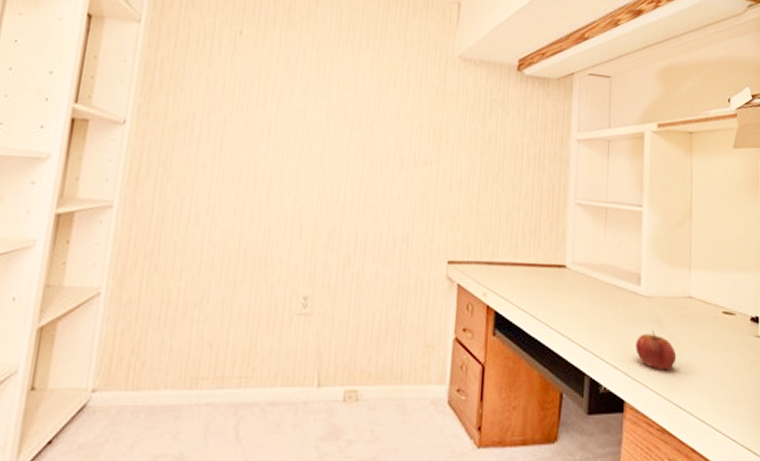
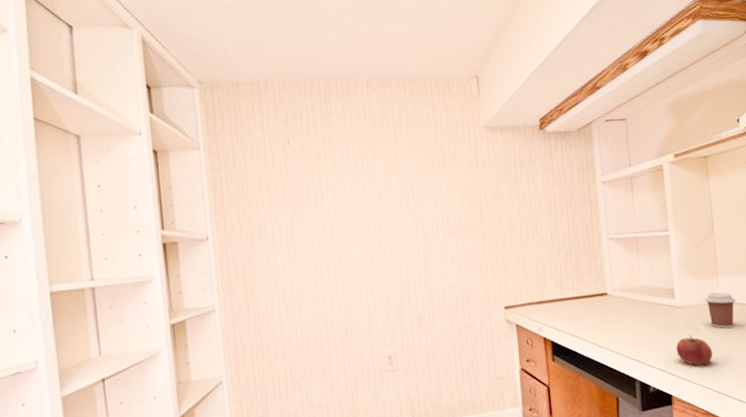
coffee cup: none [674,286,708,331] -> present [705,292,735,329]

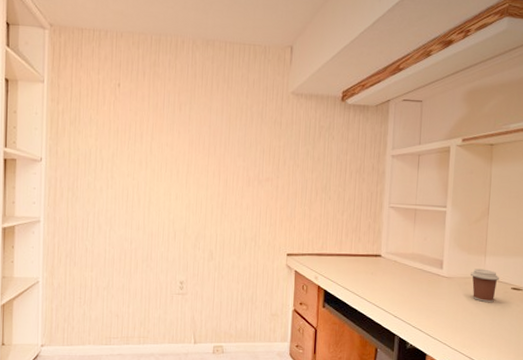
apple: present [676,334,713,366] -> none [437,303,471,332]

